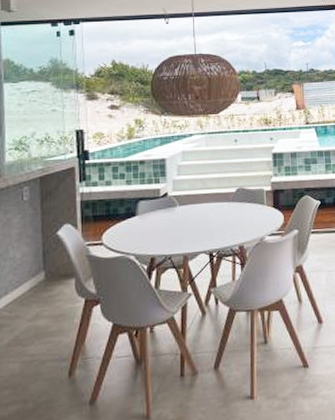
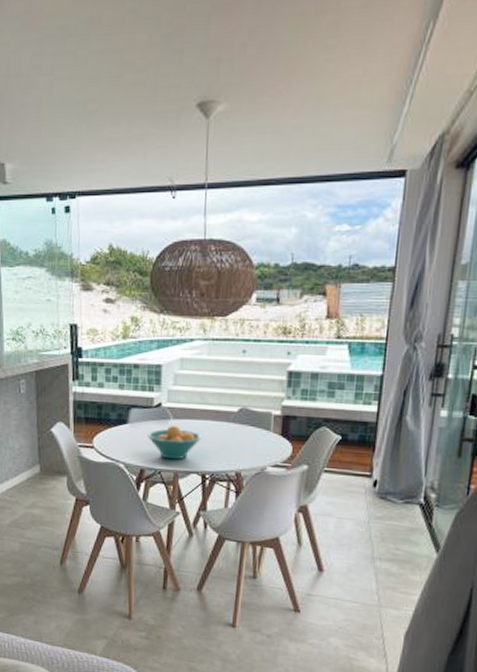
fruit bowl: none [156,211,207,244] -> present [147,424,203,460]

